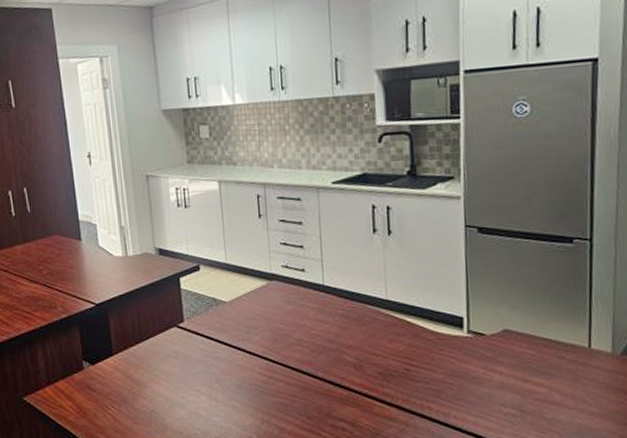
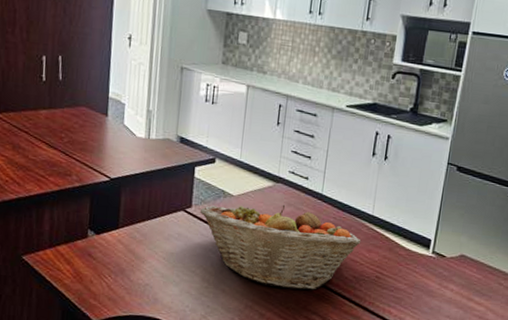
fruit basket: none [193,303,380,396] -> present [199,204,361,290]

